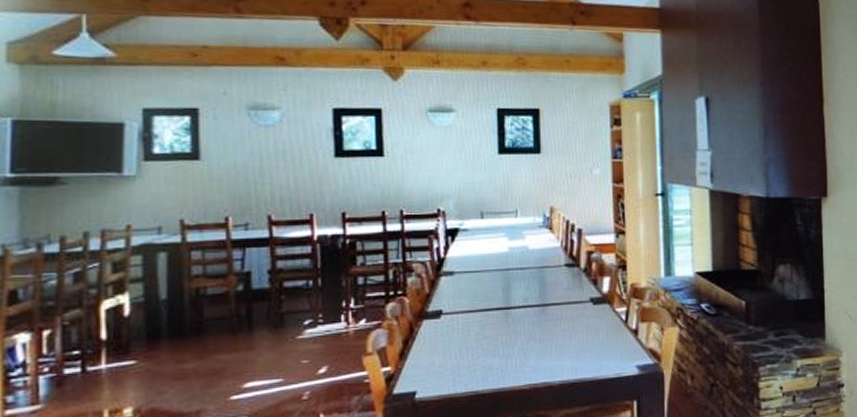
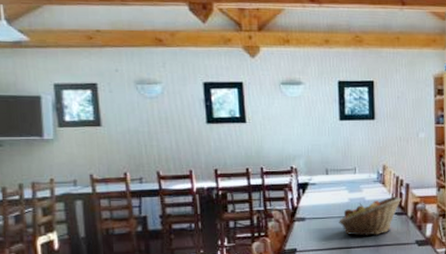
fruit basket: none [496,244,573,293] -> present [339,196,402,236]

